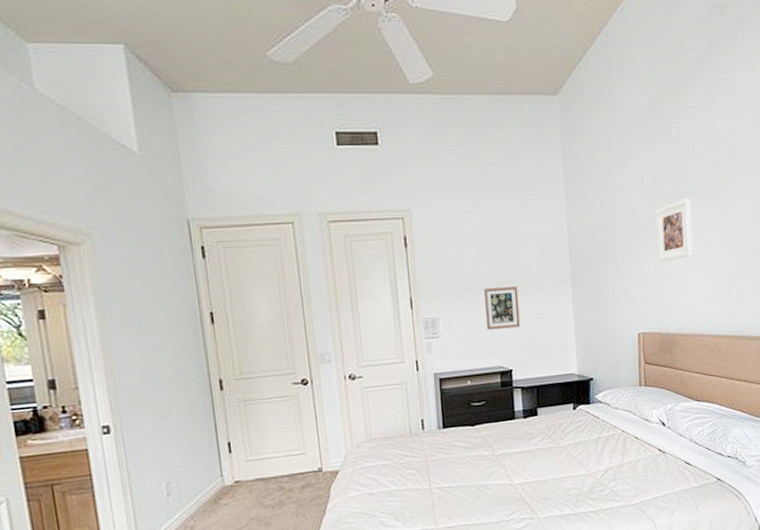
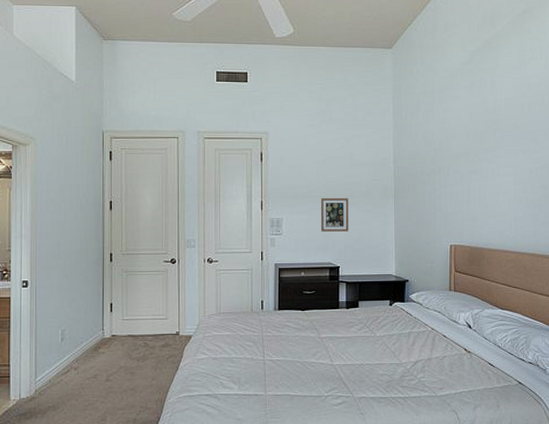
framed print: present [656,198,694,262] -> none [471,134,503,186]

